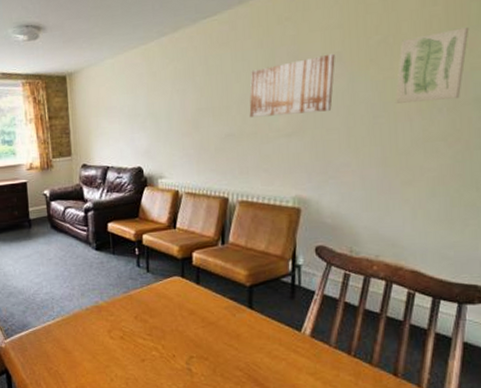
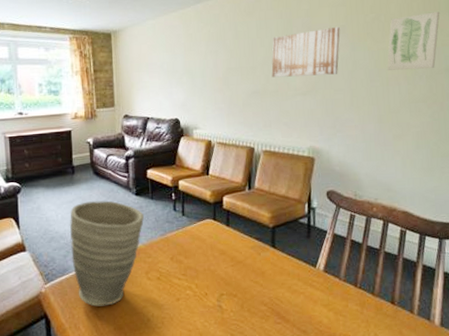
vase: none [27,255,106,364] -> present [69,200,145,307]

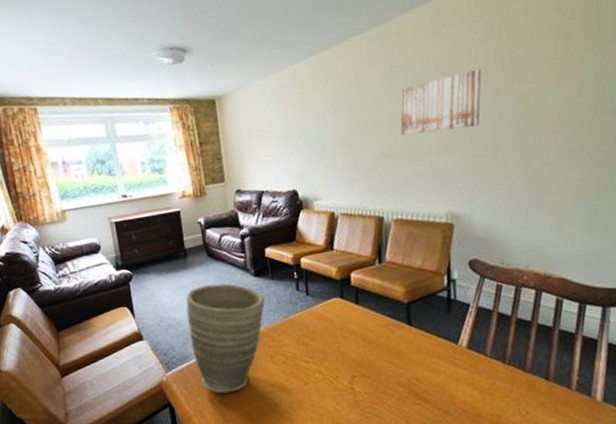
wall art: present [386,12,440,70] -> none [539,39,606,117]

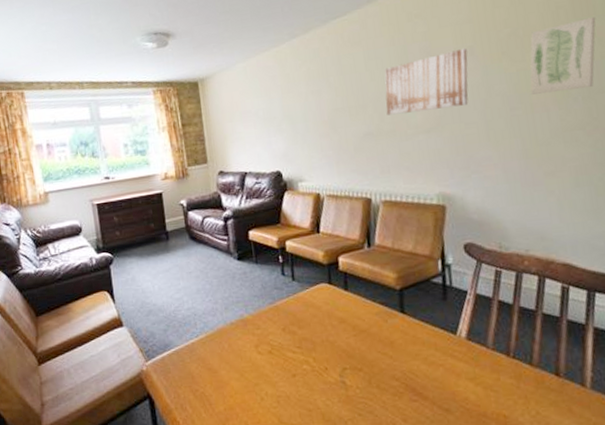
vase: present [186,283,266,393] -> none [167,267,250,385]
wall art: none [539,39,606,117] -> present [530,17,596,95]

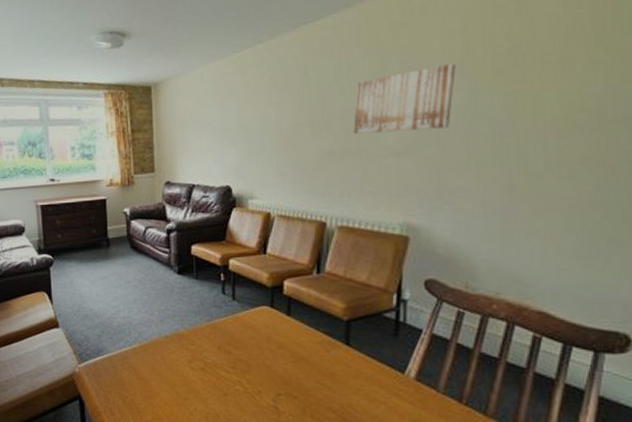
wall art: present [530,17,596,95] -> none [525,33,621,121]

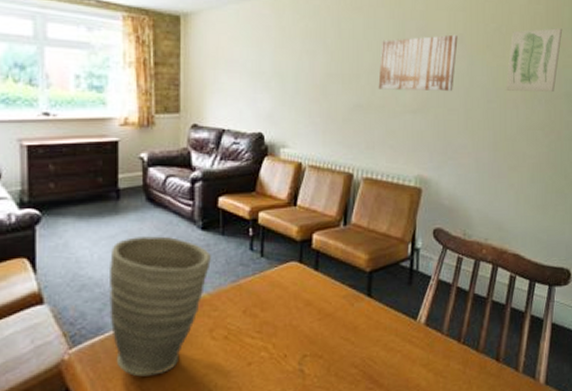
vase: none [104,278,188,393] -> present [108,236,212,377]
wall art: none [525,33,621,121] -> present [505,28,563,91]

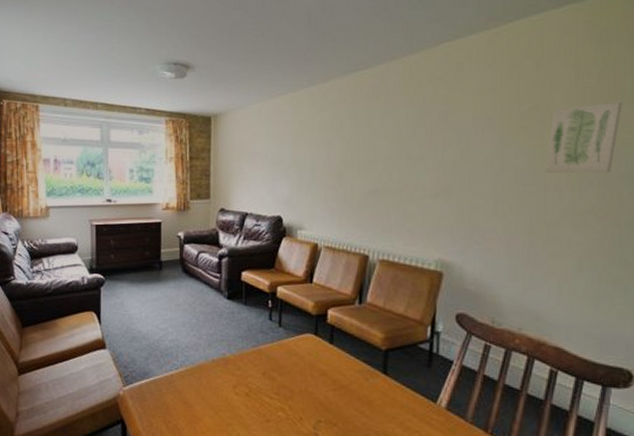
vase: present [108,236,212,377] -> none [153,301,236,418]
wall art: present [378,34,458,91] -> none [396,117,486,175]

